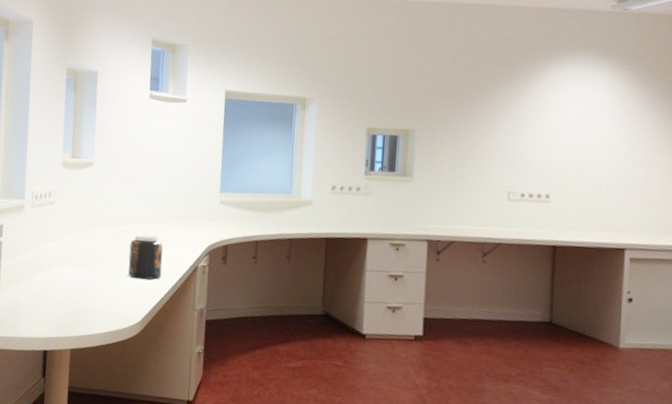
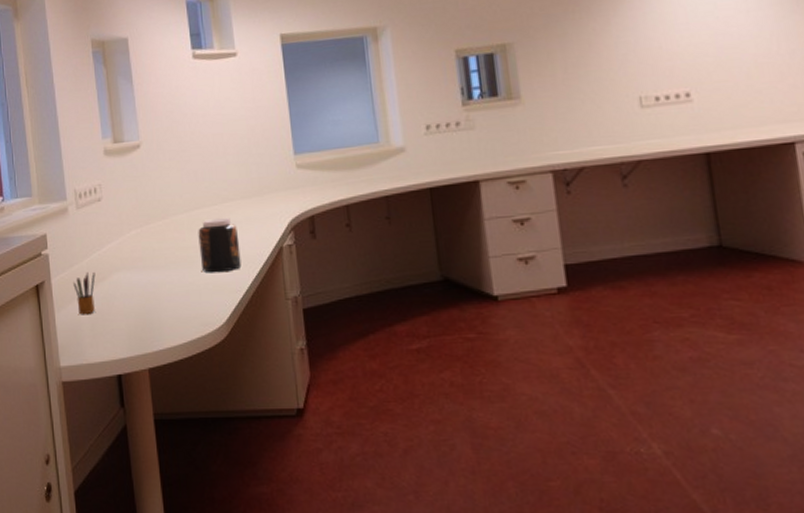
pencil box: none [19,261,39,297] -> present [73,271,96,315]

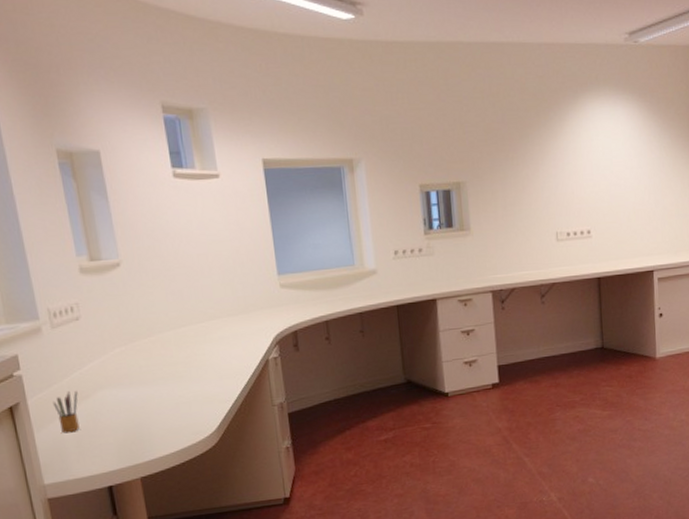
jar: present [198,217,242,273] -> none [185,334,230,386]

